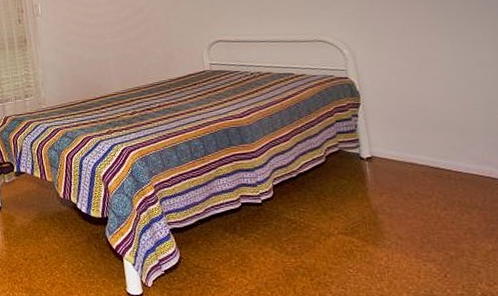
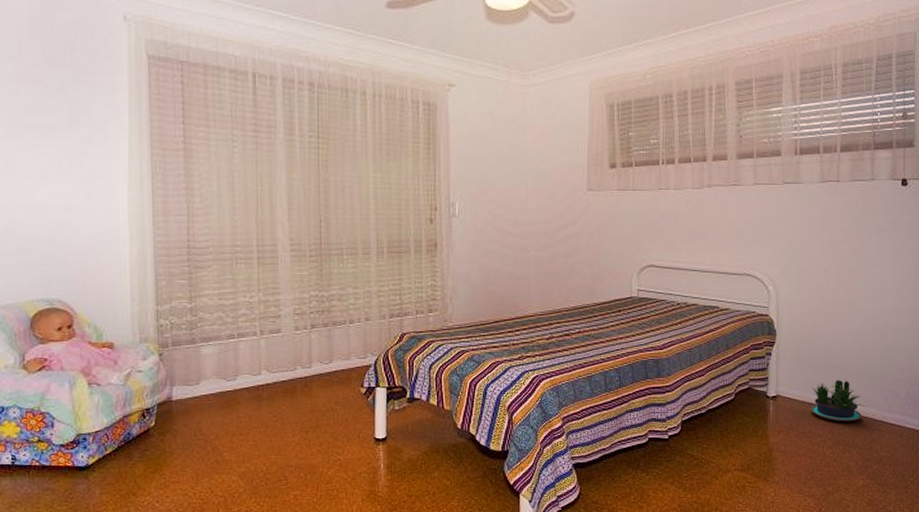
potted plant: none [411,138,478,182] -> present [811,380,865,422]

